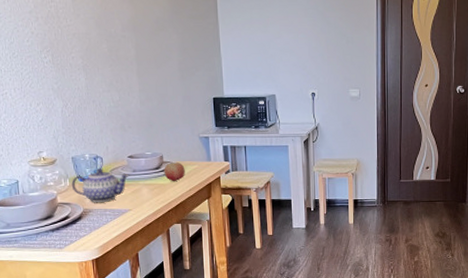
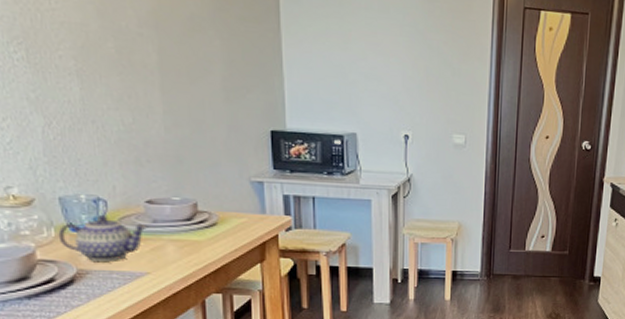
fruit: present [164,162,185,181] -> none [198,213,229,237]

